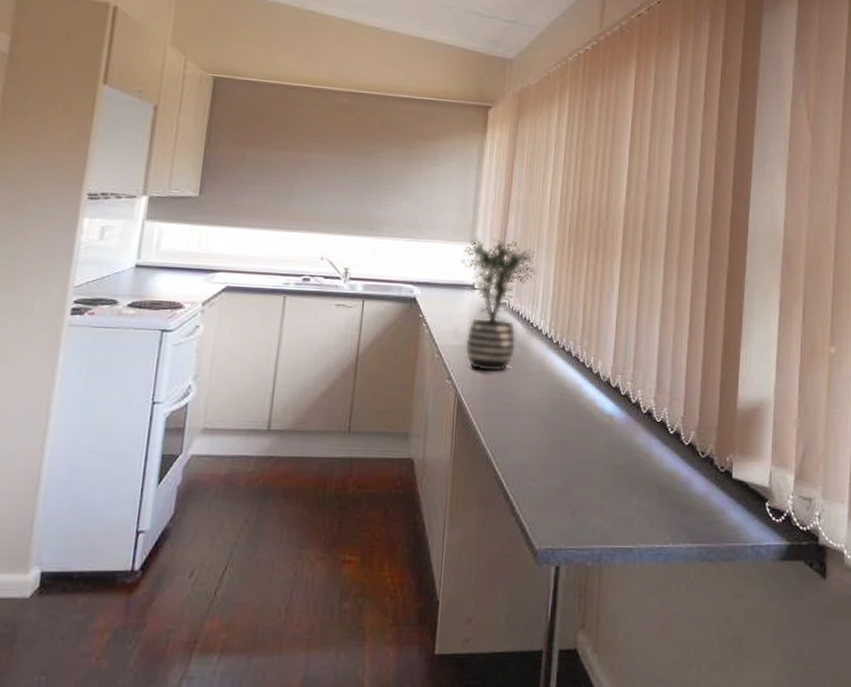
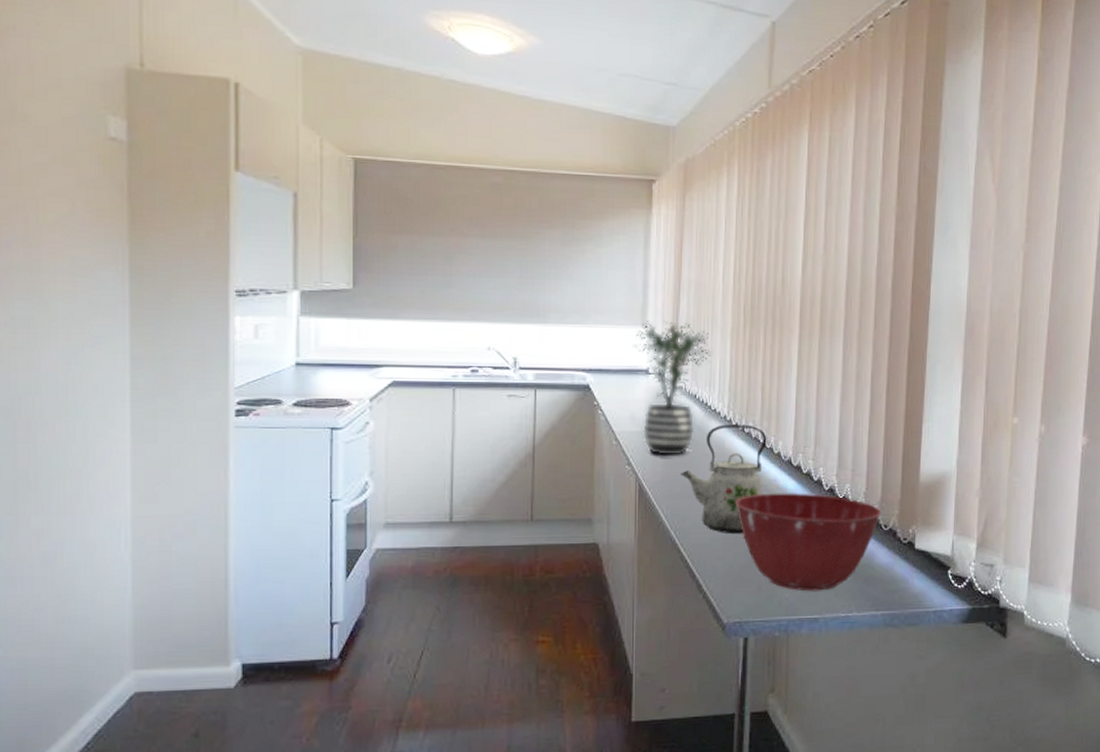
kettle: none [500,342,587,456] -> present [681,424,767,535]
mixing bowl: none [553,413,699,519] -> present [735,493,882,591]

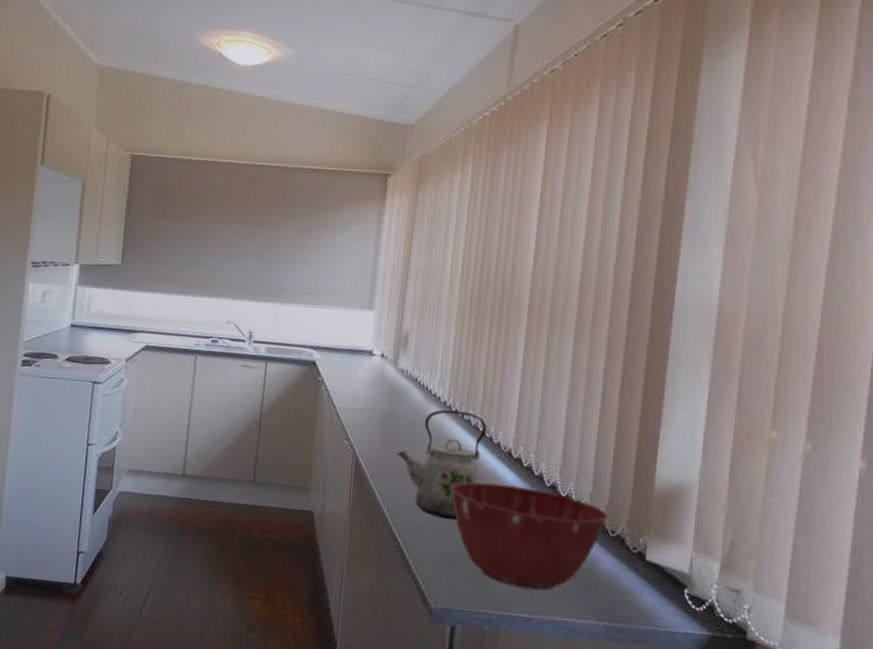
potted plant: present [633,320,711,455] -> none [359,305,435,436]

